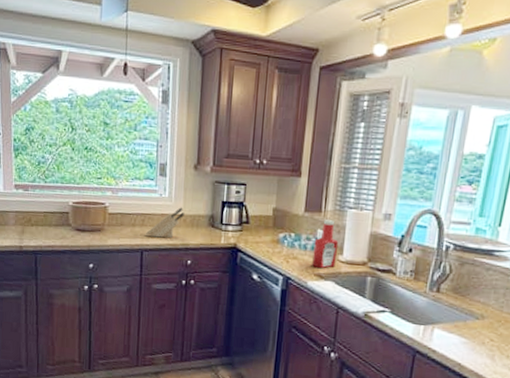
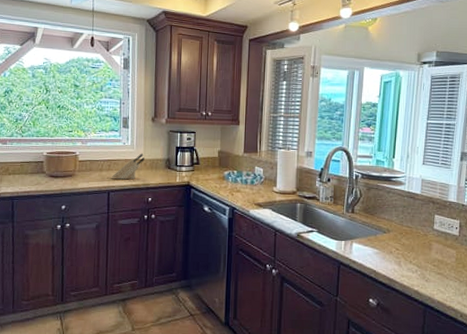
ketchup bottle: present [312,220,339,269] -> none [252,158,273,199]

